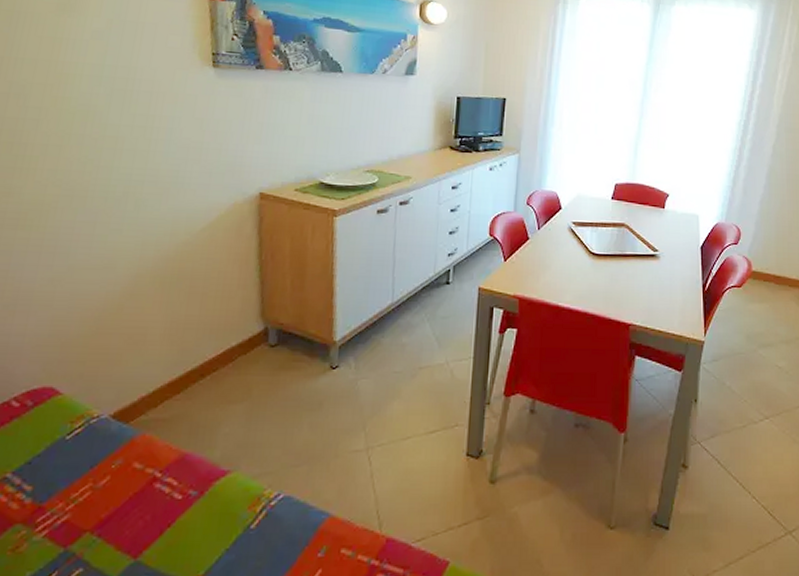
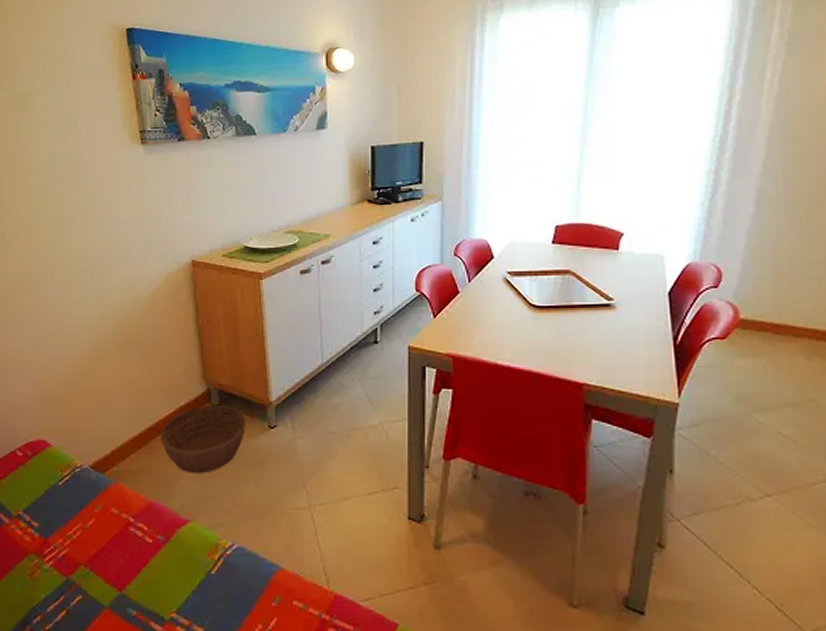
basket: none [204,345,305,418] -> present [161,405,246,473]

